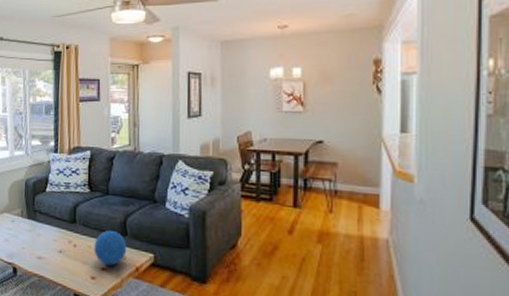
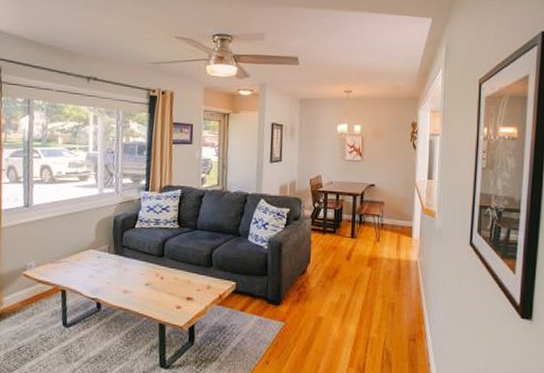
decorative ball: present [94,230,127,266] -> none [180,262,212,295]

